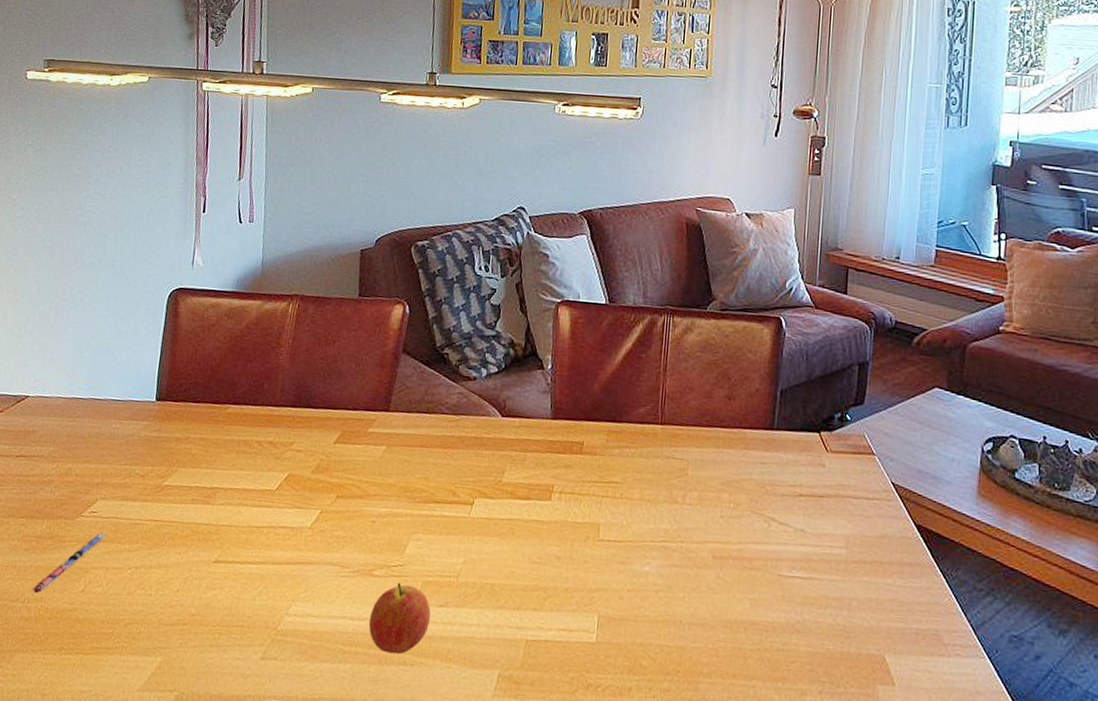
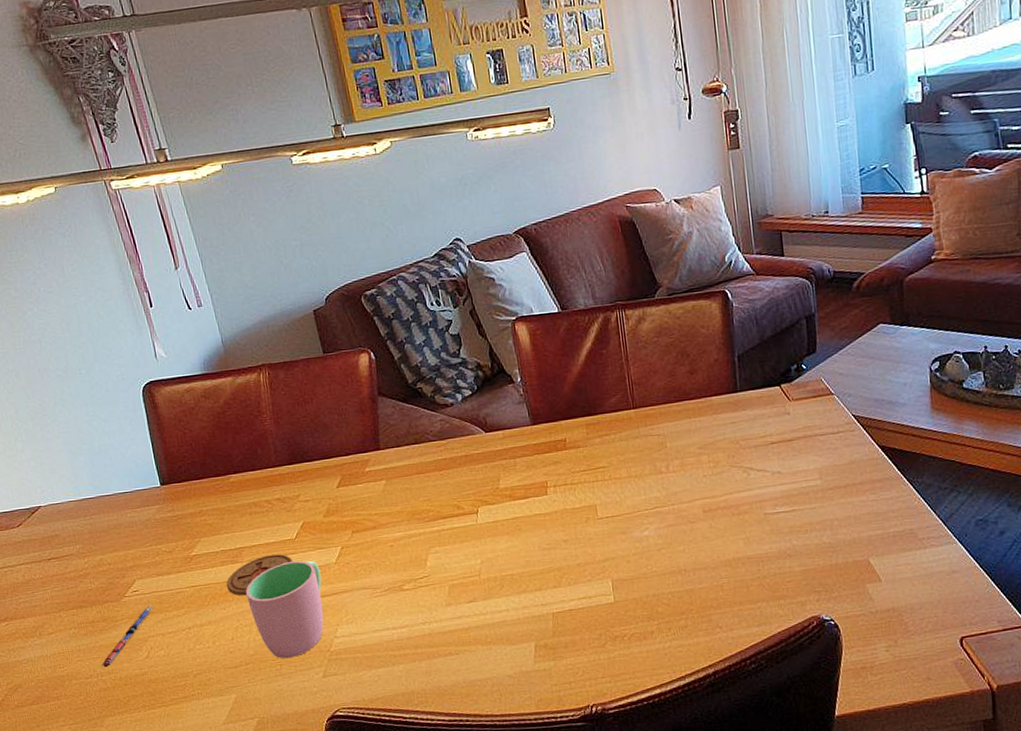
coaster: none [189,502,267,544] -> present [226,554,293,596]
cup: none [206,515,292,628] -> present [245,560,324,658]
fruit: present [368,582,431,655] -> none [409,590,464,649]

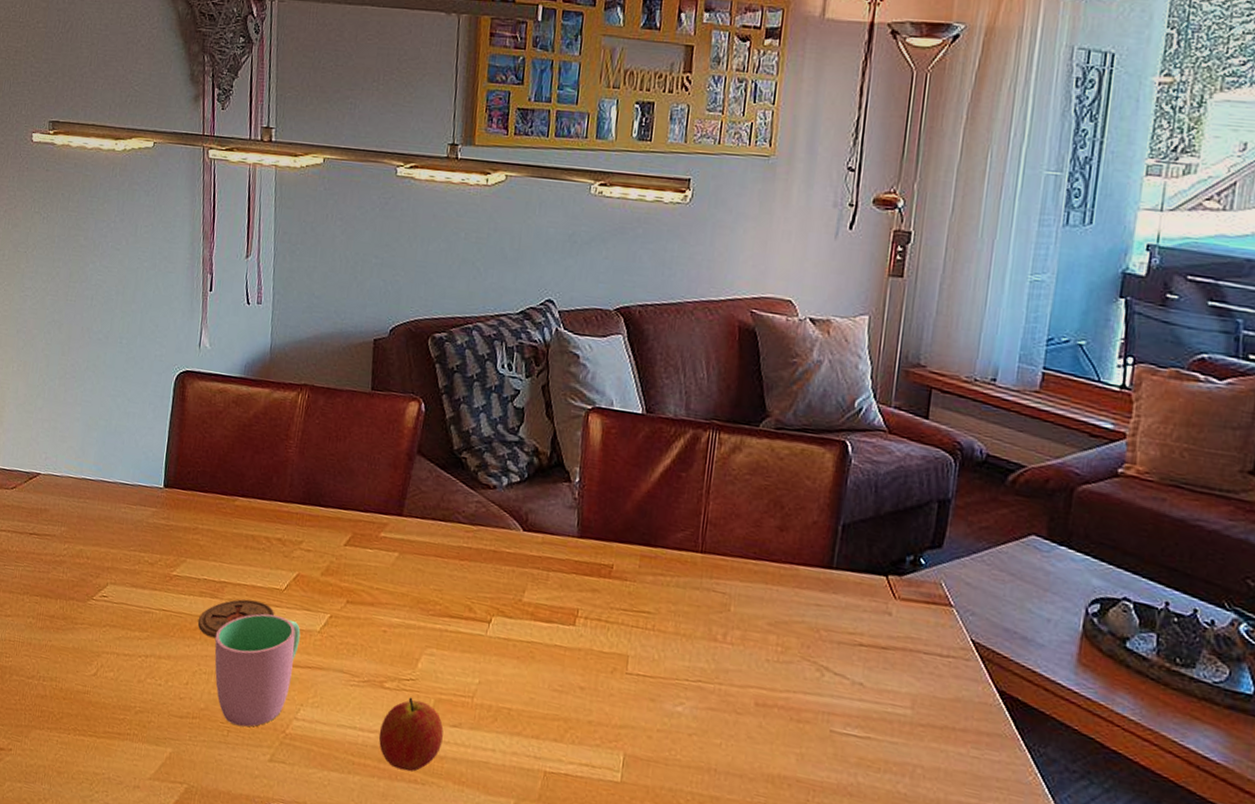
pen: present [101,606,154,668] -> none [46,617,118,673]
fruit: none [409,590,464,649] -> present [378,697,444,772]

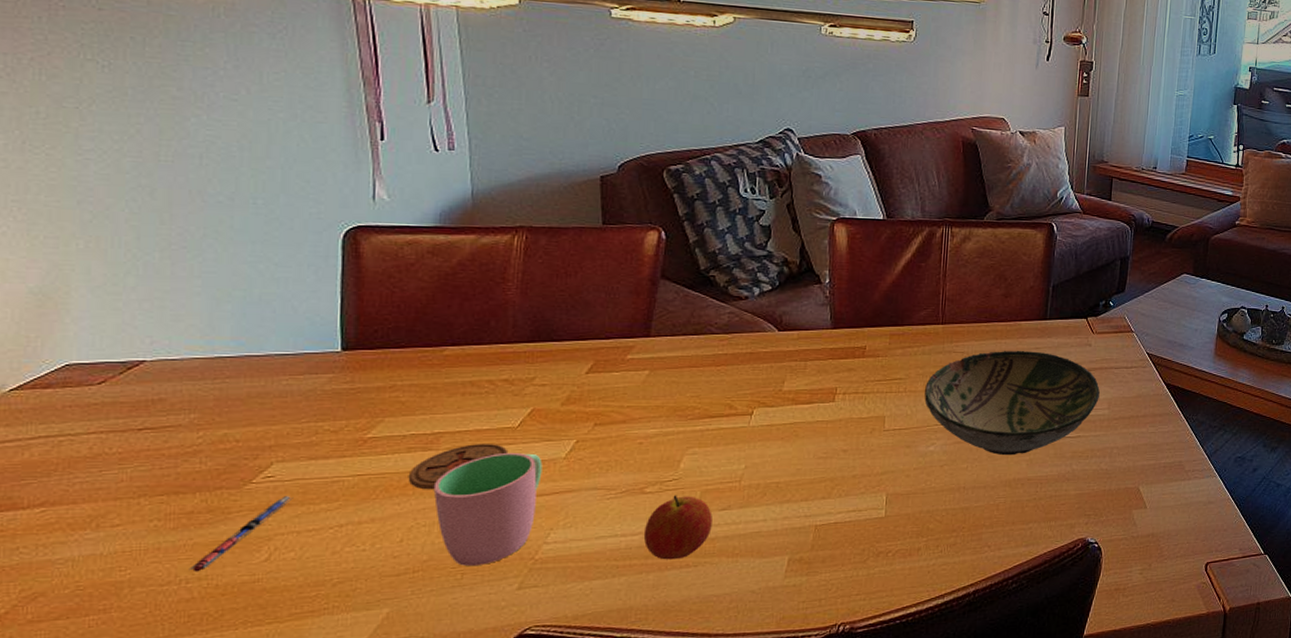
pen: none [46,617,118,673] -> present [189,496,293,572]
bowl: none [675,597,901,744] -> present [924,350,1100,456]

